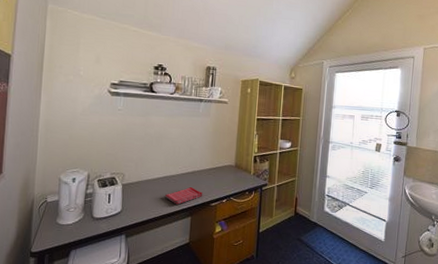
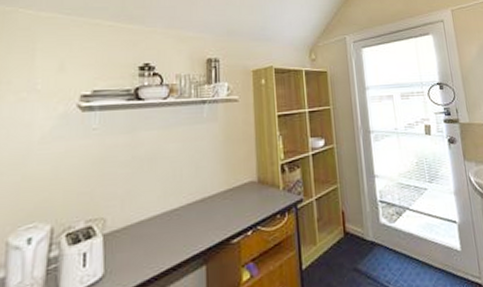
dish towel: present [164,187,202,205] -> none [165,222,218,251]

